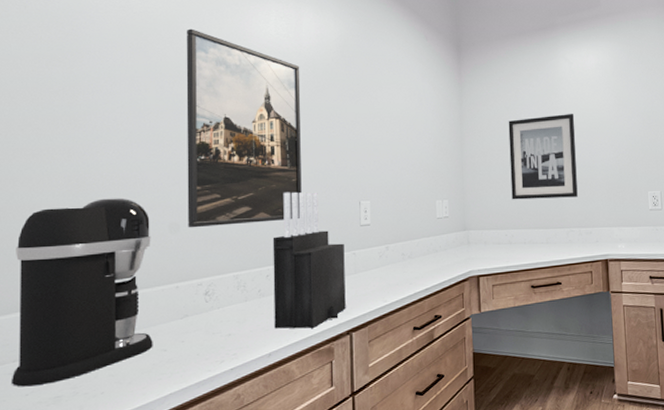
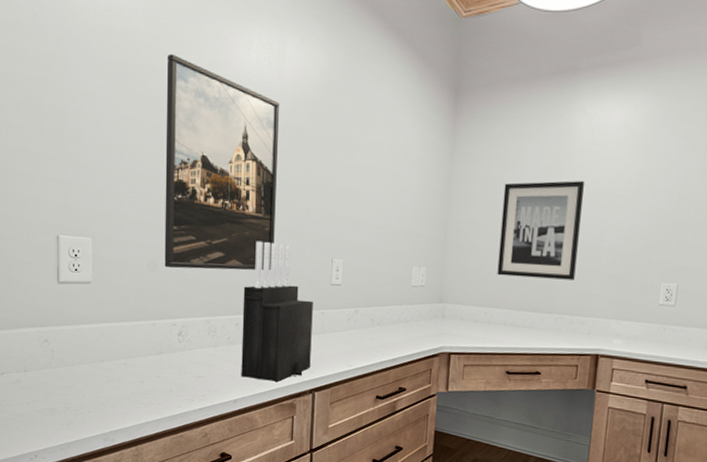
coffee maker: present [12,198,153,387] -> none [16,229,132,397]

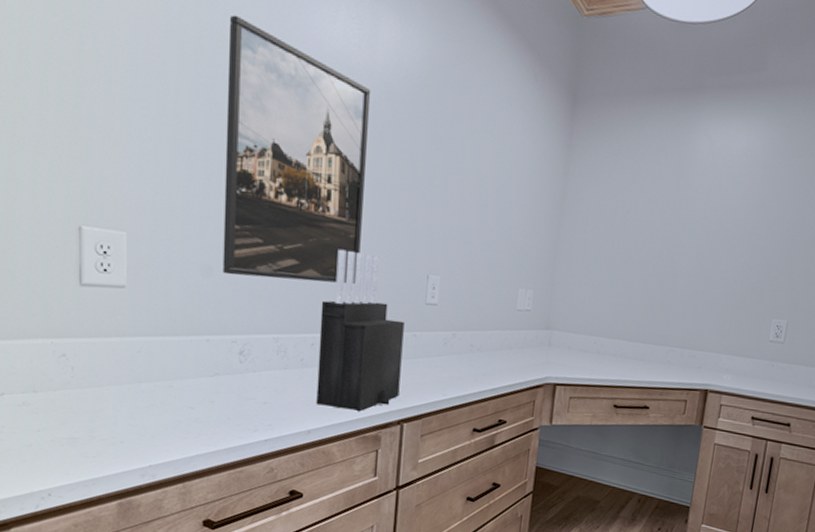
wall art: present [497,181,585,280] -> none [609,204,704,312]

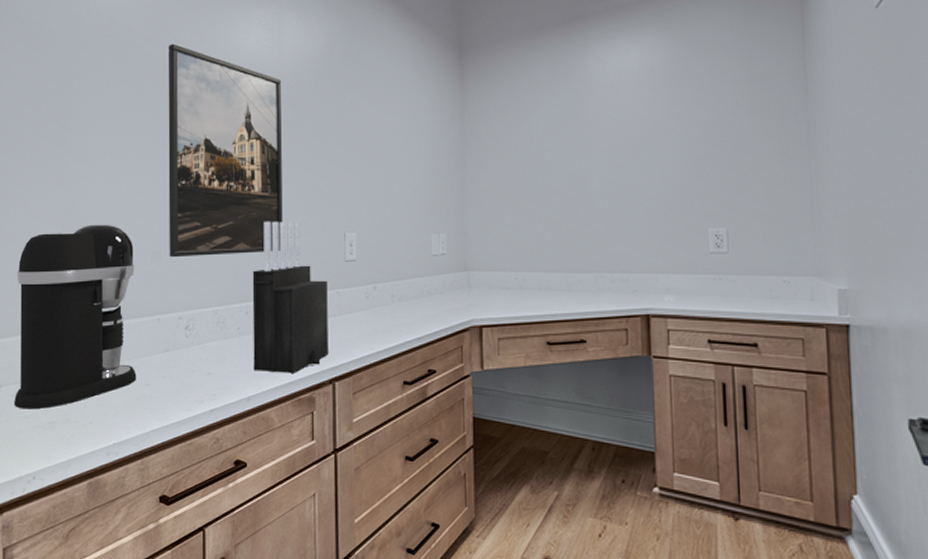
coffee maker: none [21,221,179,423] -> present [14,224,137,410]

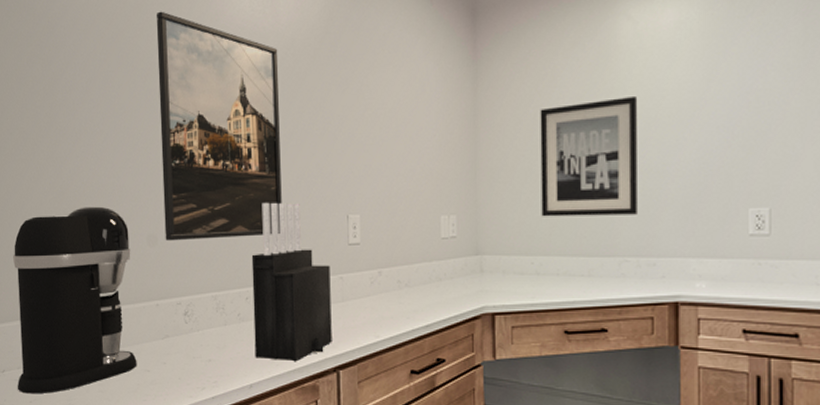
wall art: none [521,128,610,236] -> present [540,97,638,217]

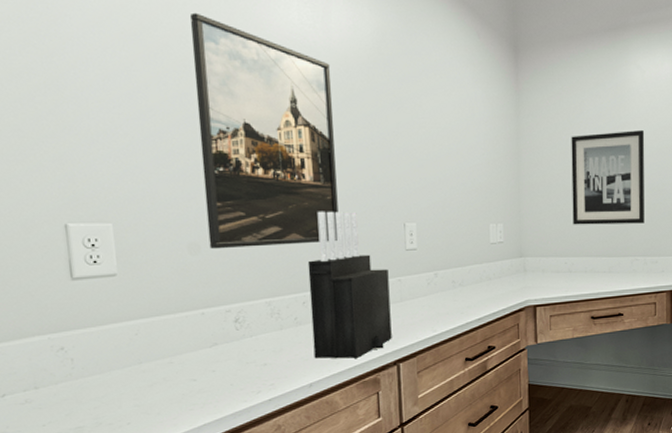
coffee maker: present [13,206,137,394] -> none [10,213,181,417]

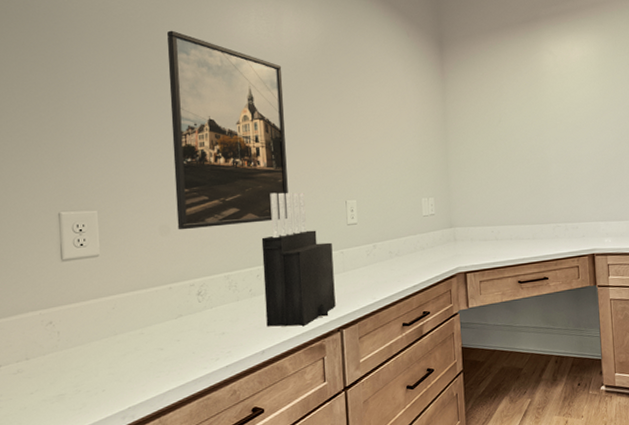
wall art: present [571,130,645,225] -> none [492,108,564,197]

